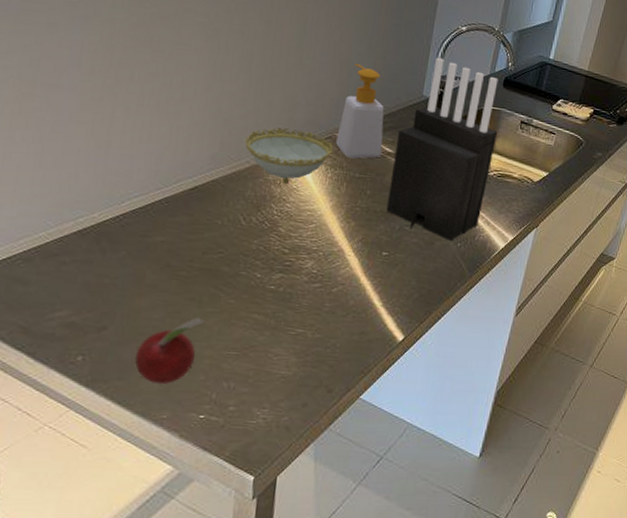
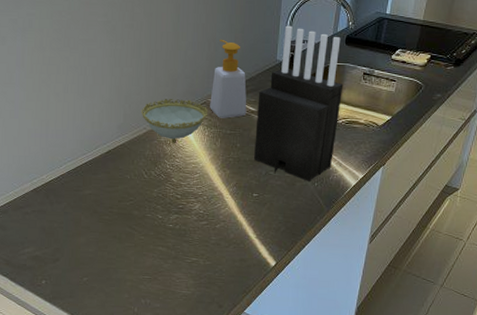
fruit: present [135,317,204,384] -> none [79,250,124,300]

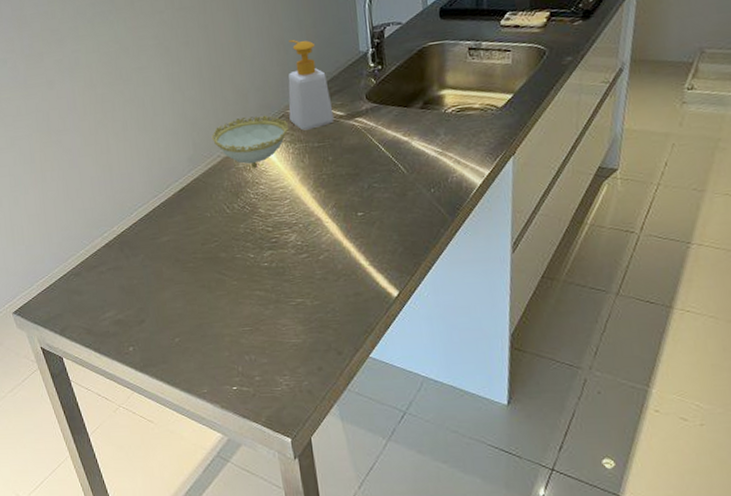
knife block: present [254,25,344,181] -> none [344,8,448,188]

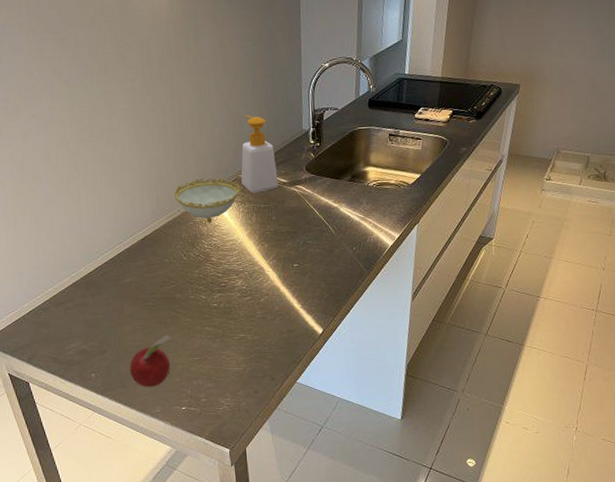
fruit: none [170,301,217,363] -> present [129,334,171,387]

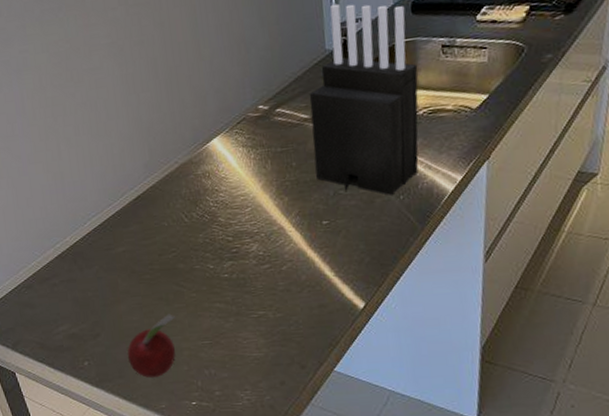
decorative bowl: present [173,178,240,223] -> none [168,118,250,175]
soap bottle: present [241,114,279,193] -> none [249,37,298,135]
knife block: none [288,94,371,246] -> present [309,3,419,195]

